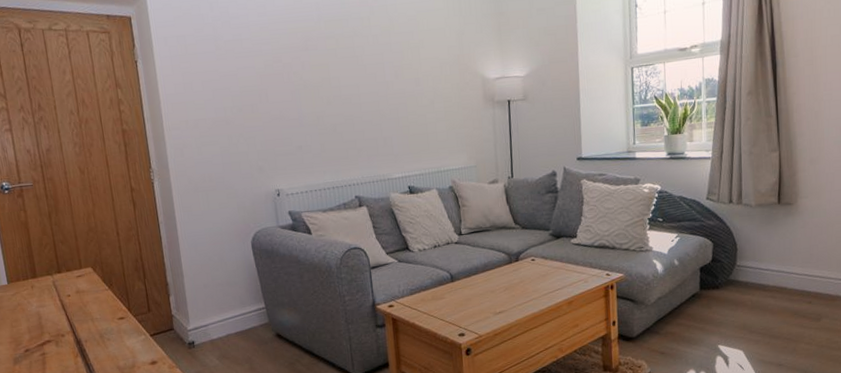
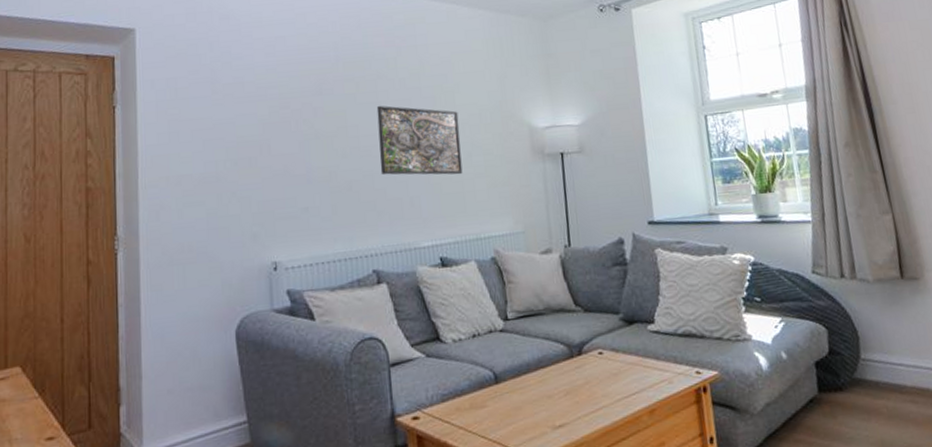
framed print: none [354,59,427,120] -> present [376,105,463,175]

